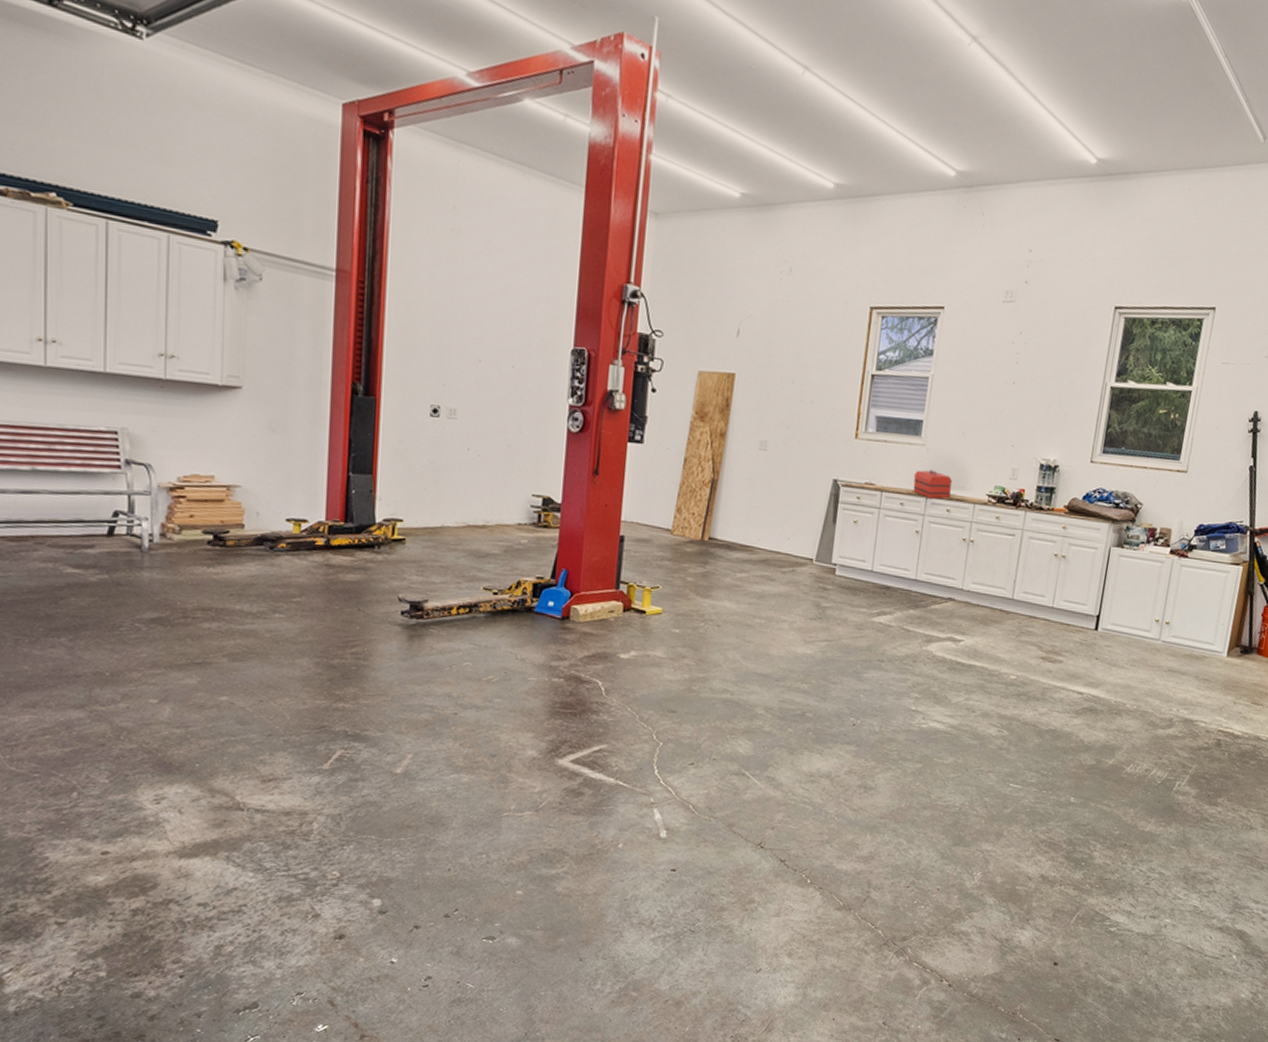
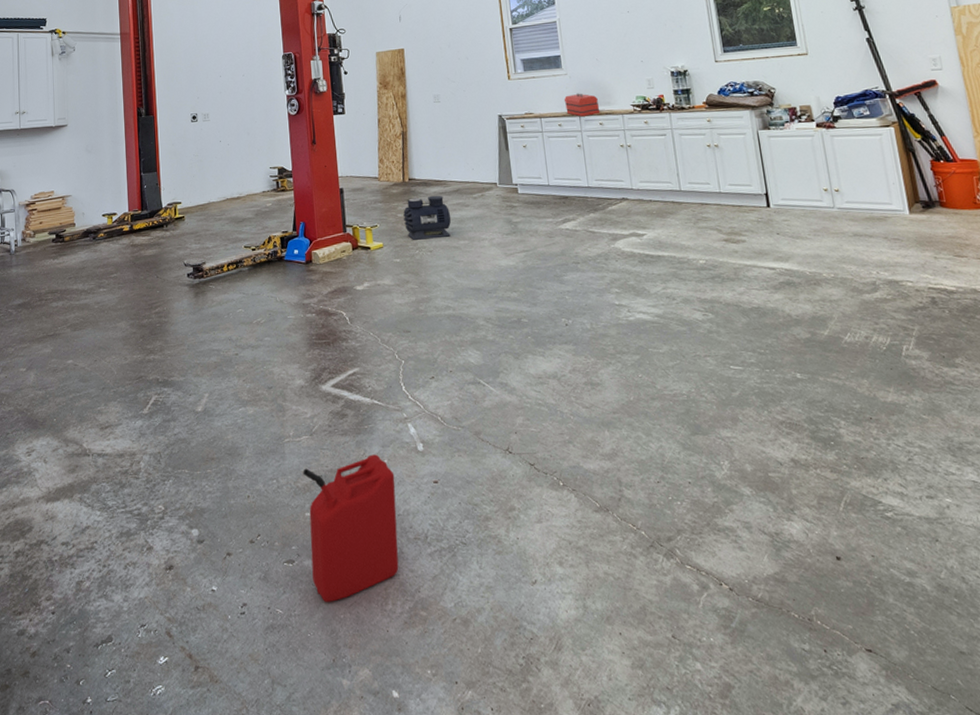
fuel can: none [514,837,628,979] -> present [303,454,399,602]
air compressor: none [693,561,751,613] -> present [403,195,452,240]

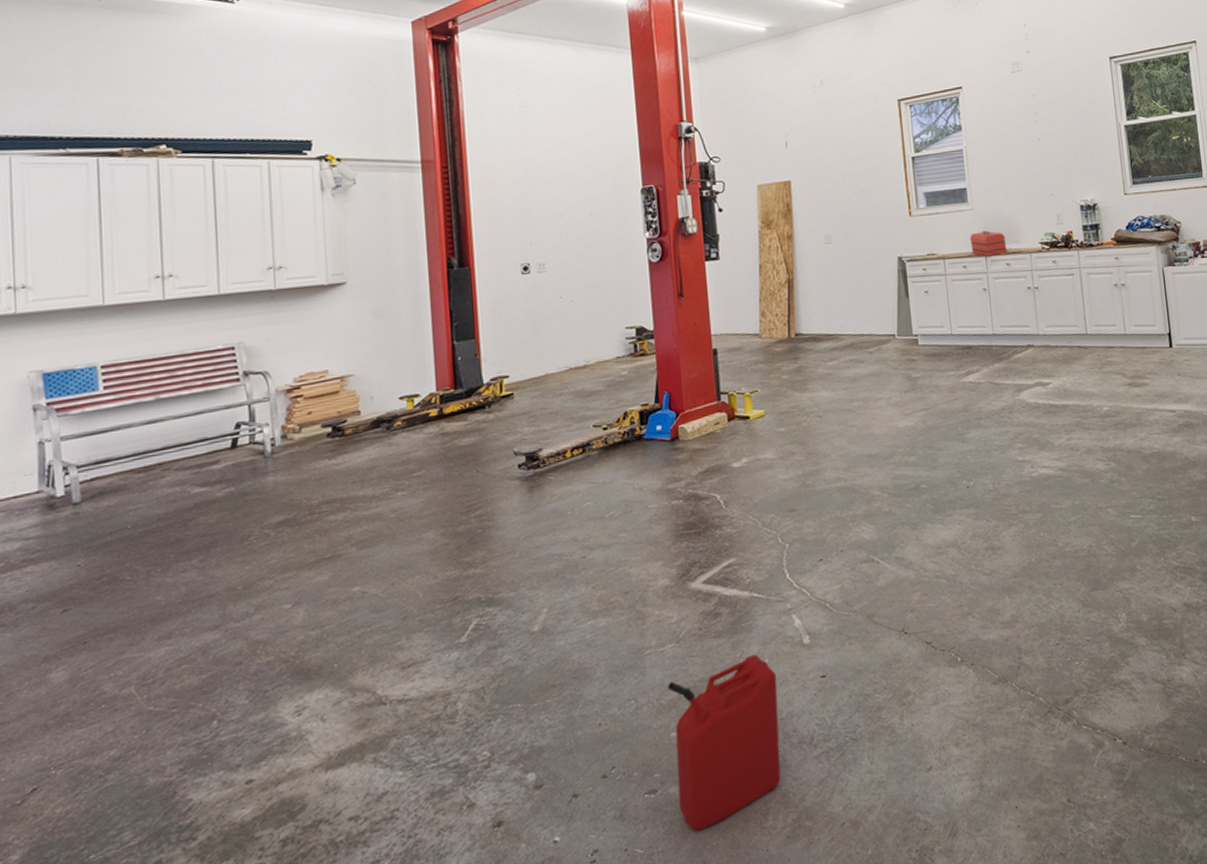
air compressor: present [403,195,452,240] -> none [788,351,844,405]

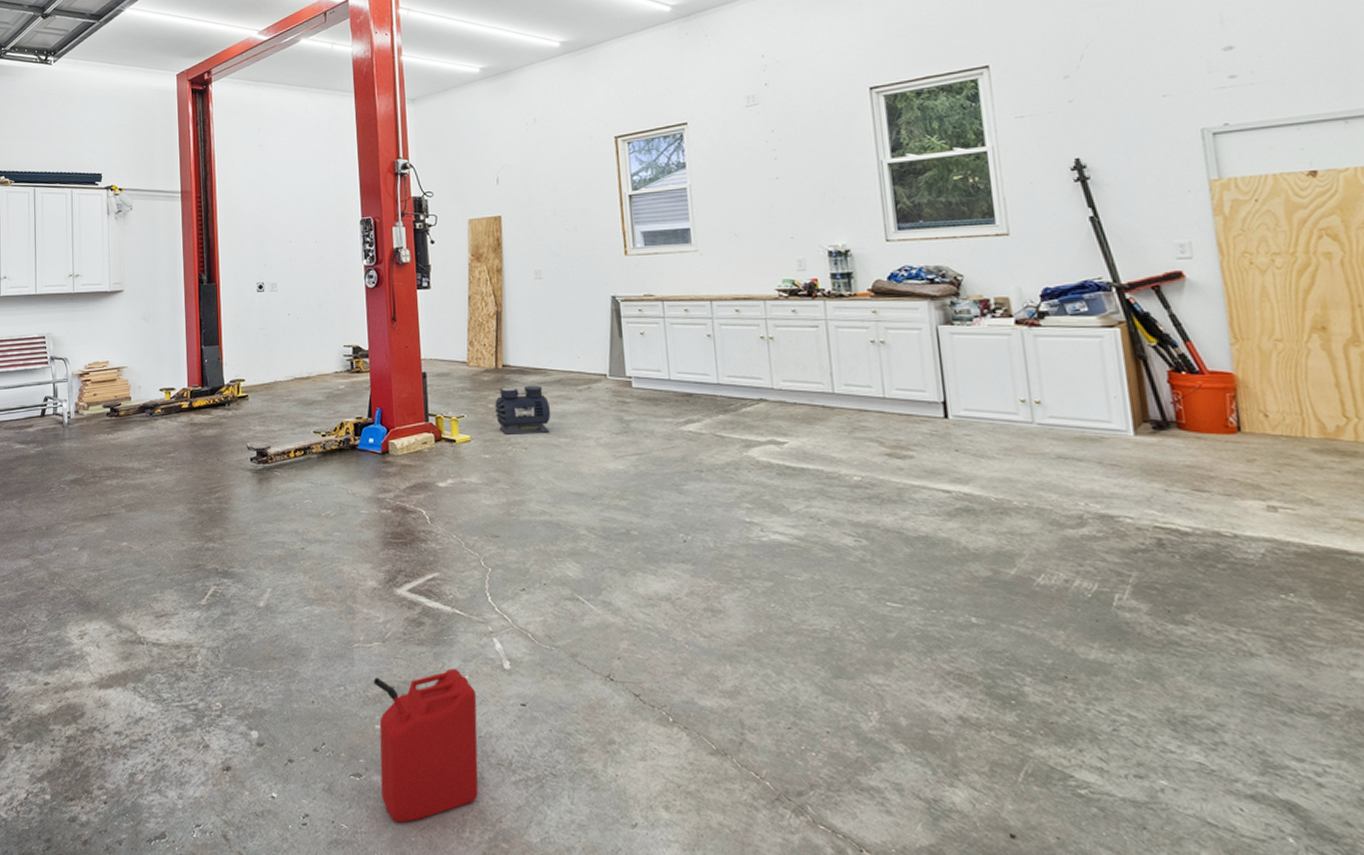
air compressor: none [788,351,844,405] -> present [495,385,551,435]
toolbox: present [969,230,1008,257] -> none [692,273,737,301]

